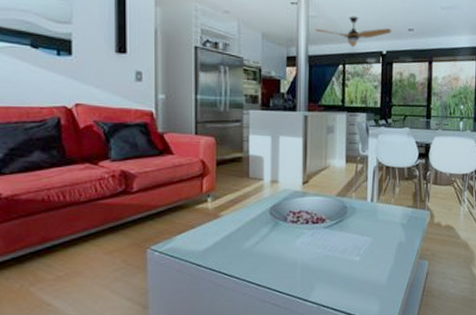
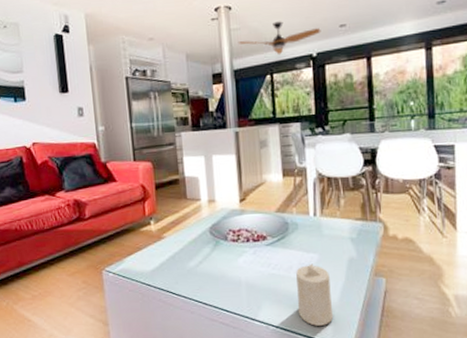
candle: none [348,246,381,306] -> present [296,263,334,326]

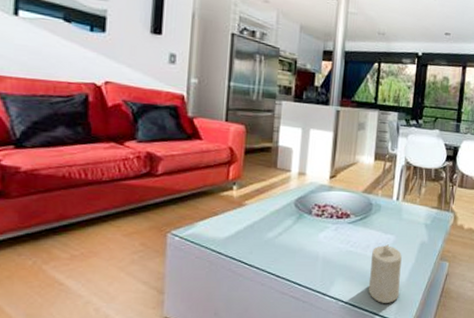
electric fan: present [237,21,321,55] -> none [353,16,429,47]

